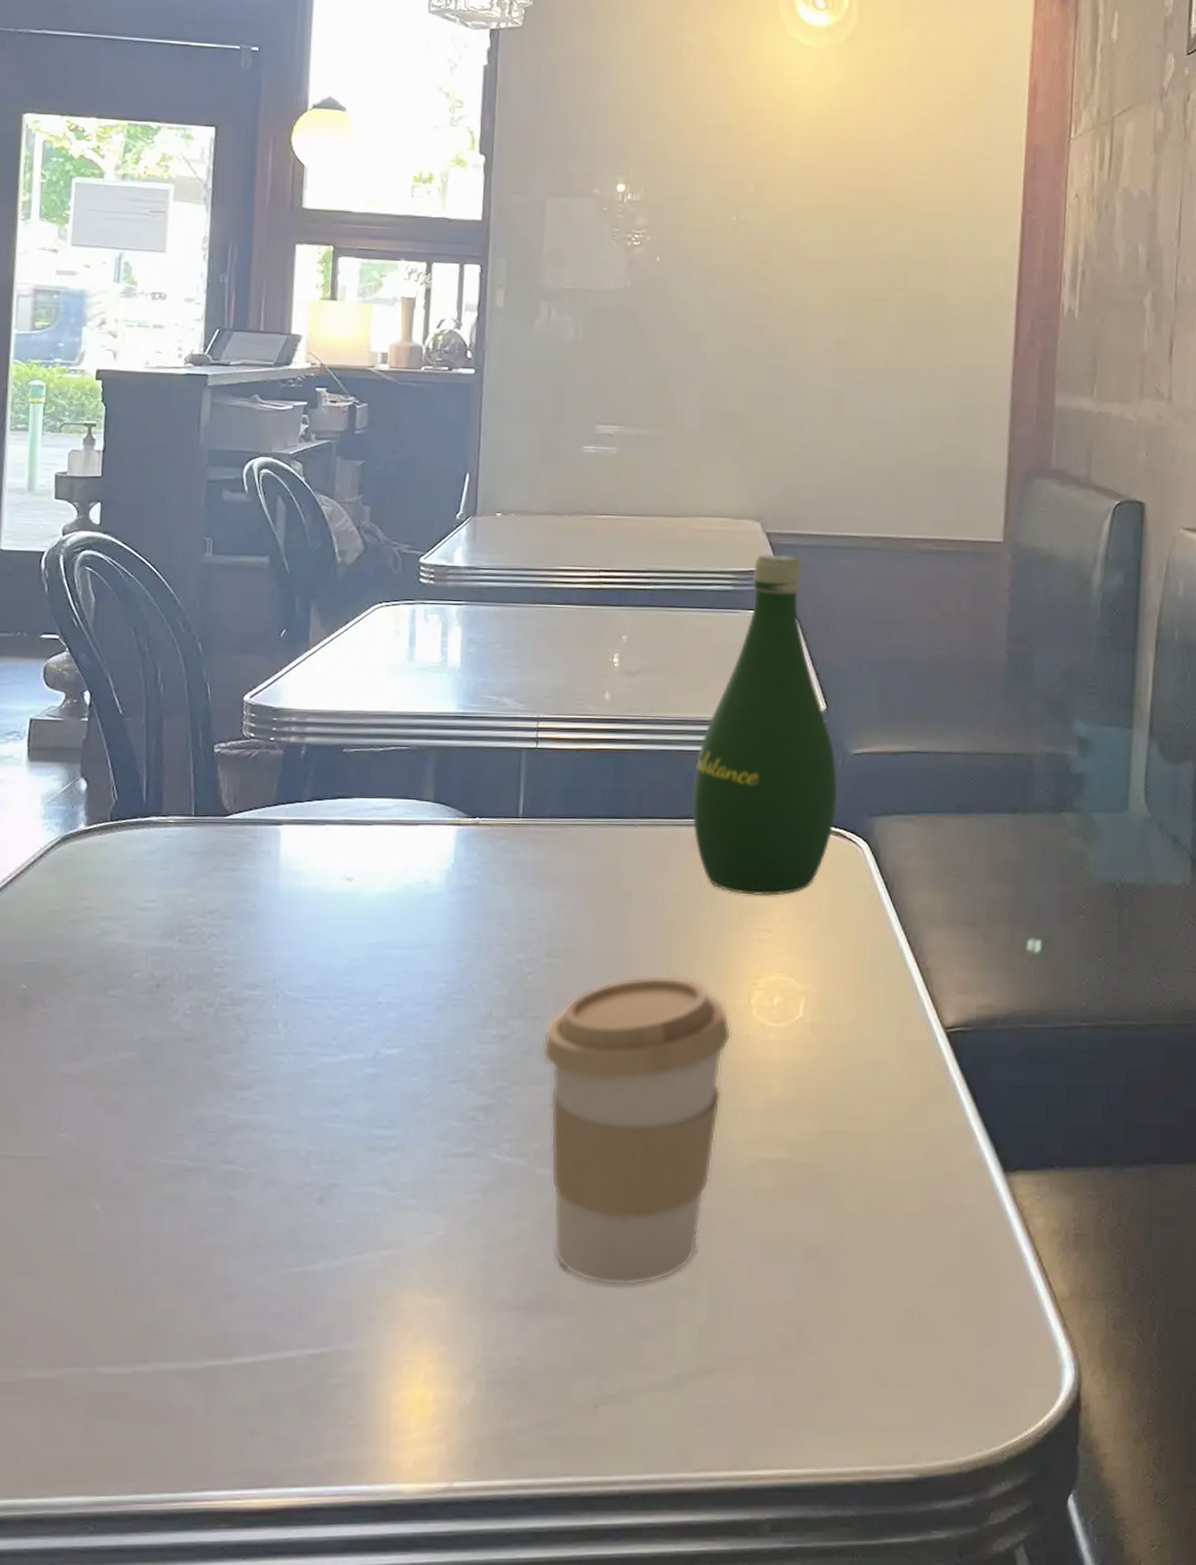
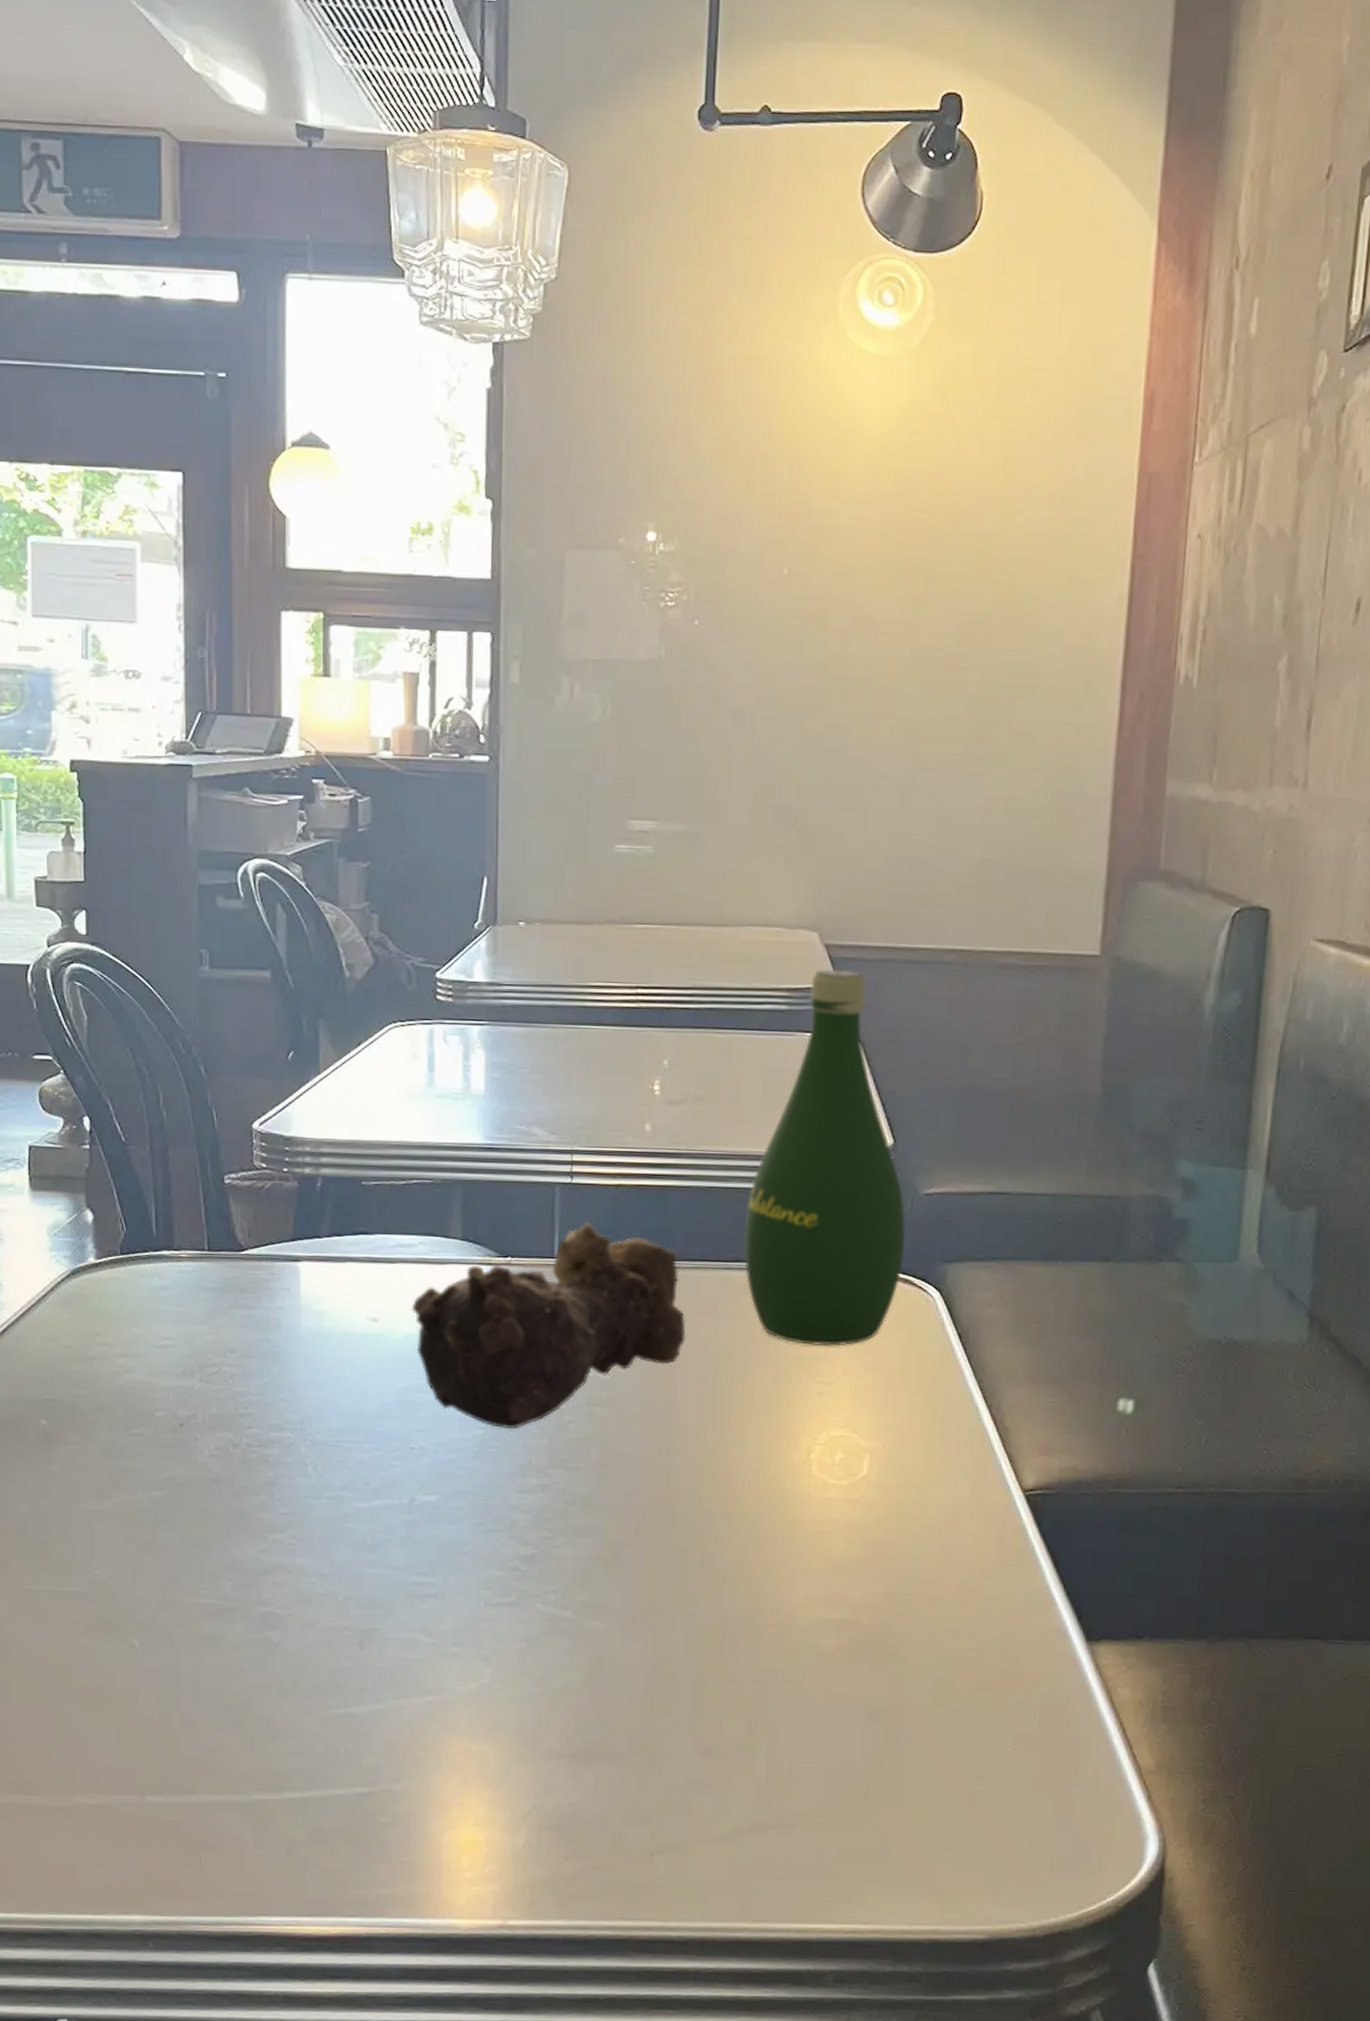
candle: none [384,784,639,982] -> present [411,1222,686,1429]
coffee cup: present [542,975,732,1286] -> none [586,1427,790,1741]

